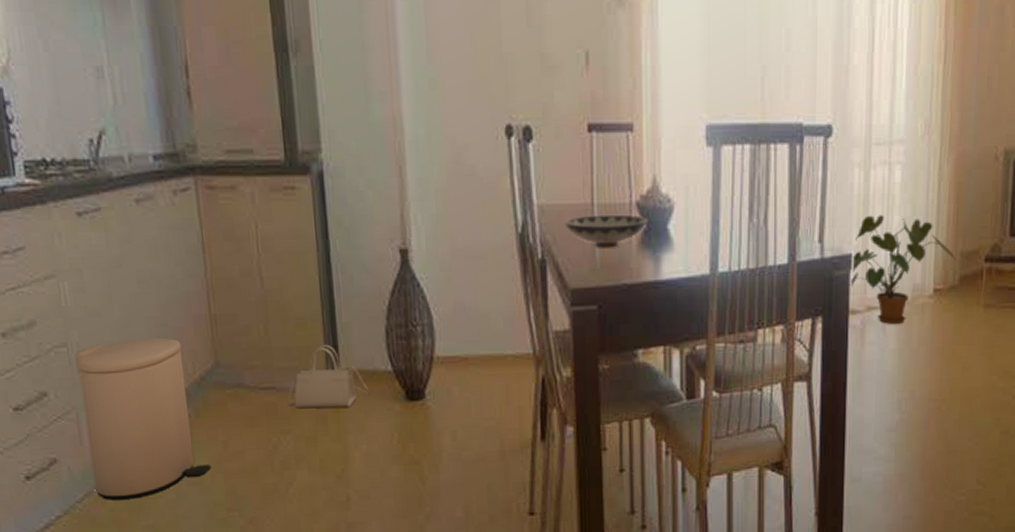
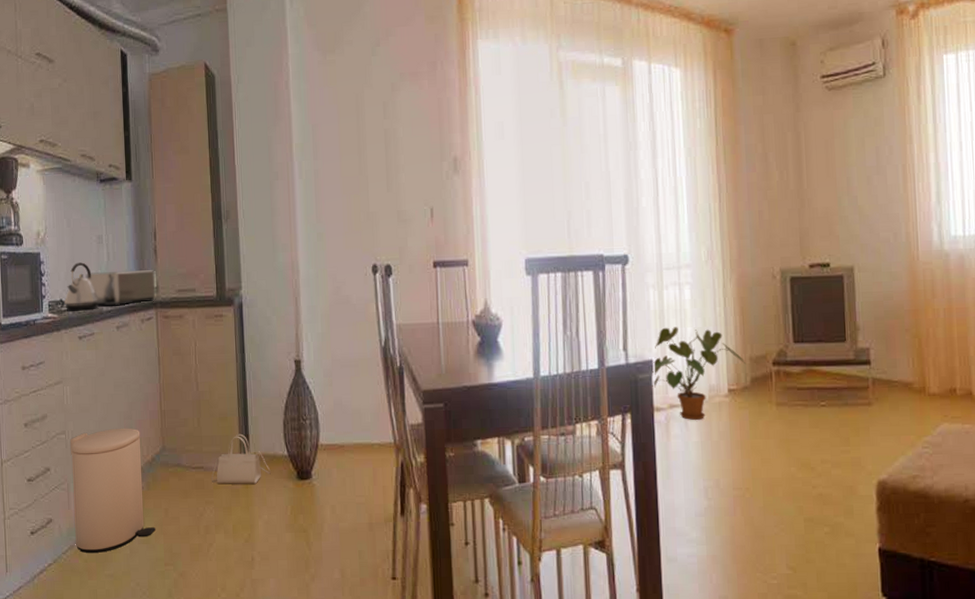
kettle: none [49,105,106,176] -> present [64,262,99,311]
toaster: none [80,119,192,172] -> present [85,270,155,307]
bowl: present [564,214,649,248] -> none [417,330,482,357]

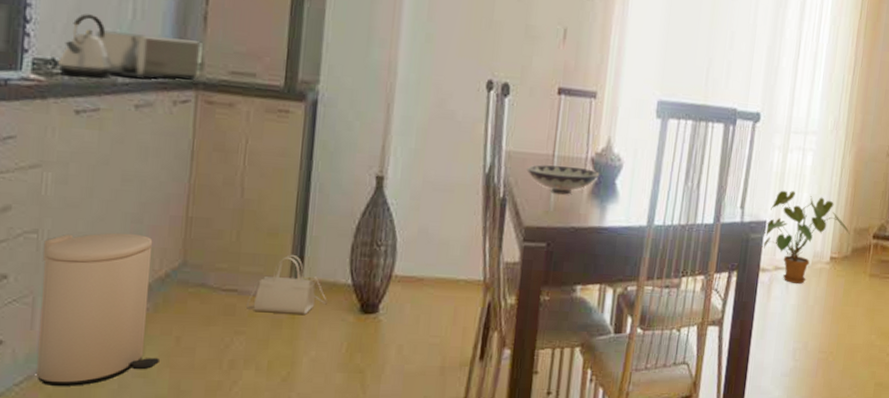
bowl: none [417,330,482,357] -> present [527,164,600,195]

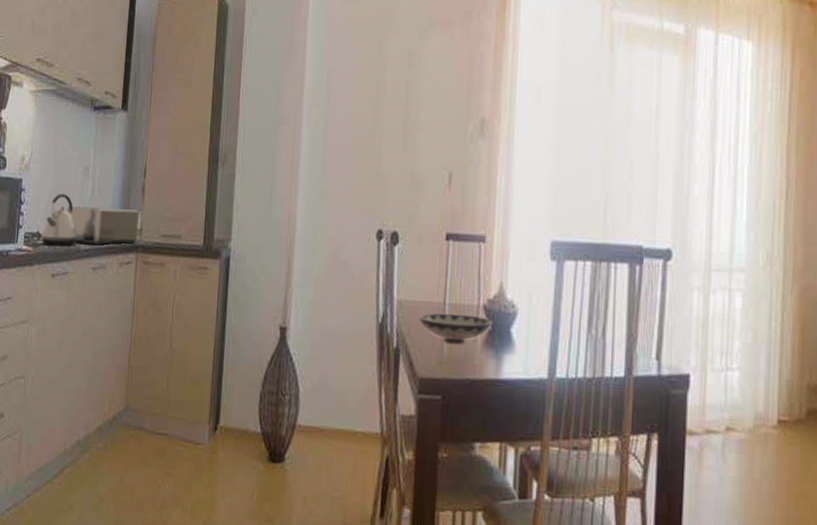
pedal bin: present [37,232,161,386] -> none [21,379,109,515]
handbag: present [245,254,327,315] -> none [173,401,240,460]
house plant: present [762,190,850,284] -> none [686,338,802,452]

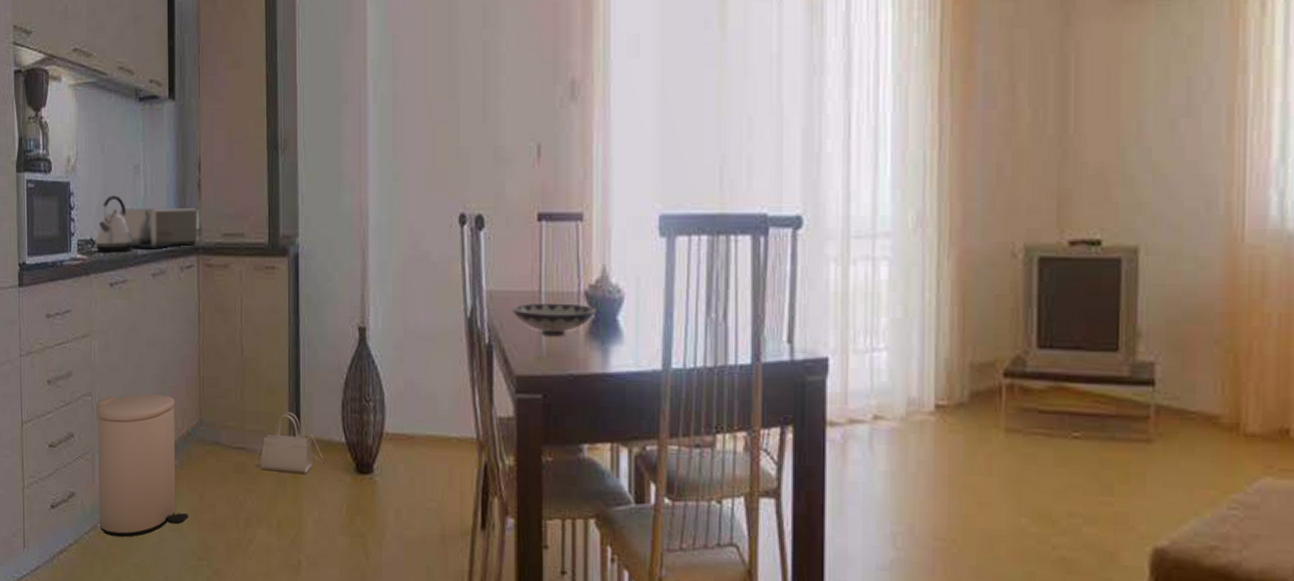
pedal bin: none [21,379,109,515] -> present [97,393,189,537]
handbag: none [173,401,240,460] -> present [253,411,324,474]

